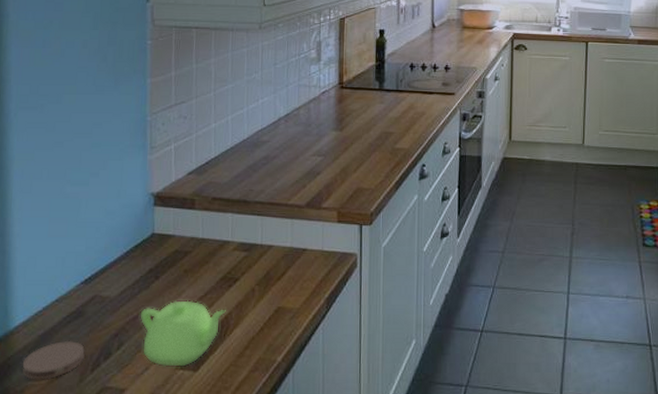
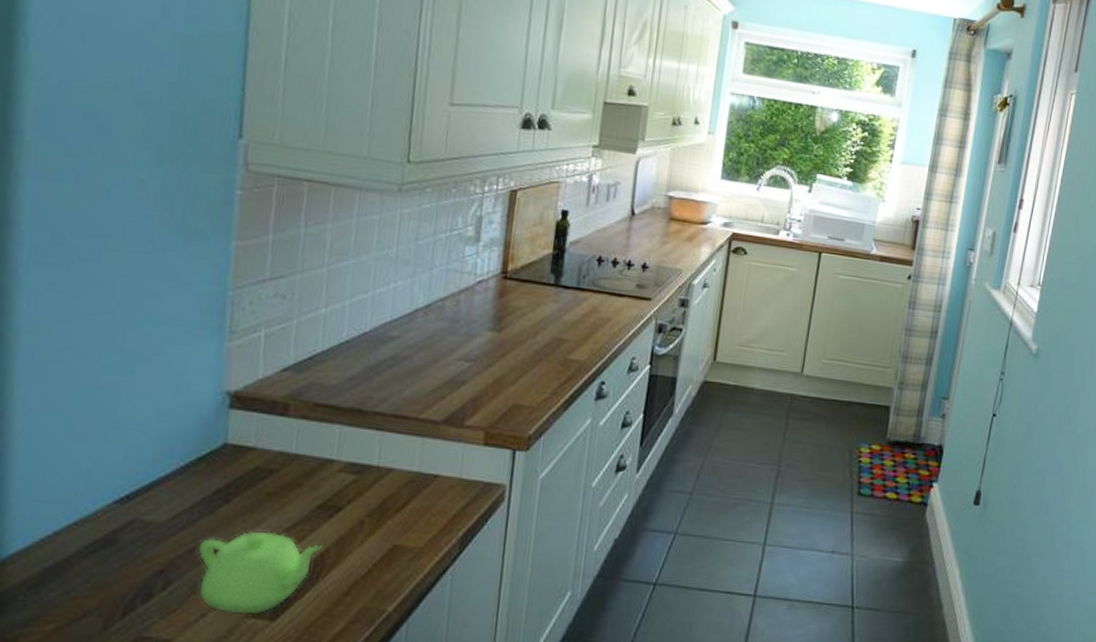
coaster: present [22,340,85,380] -> none [16,575,114,626]

